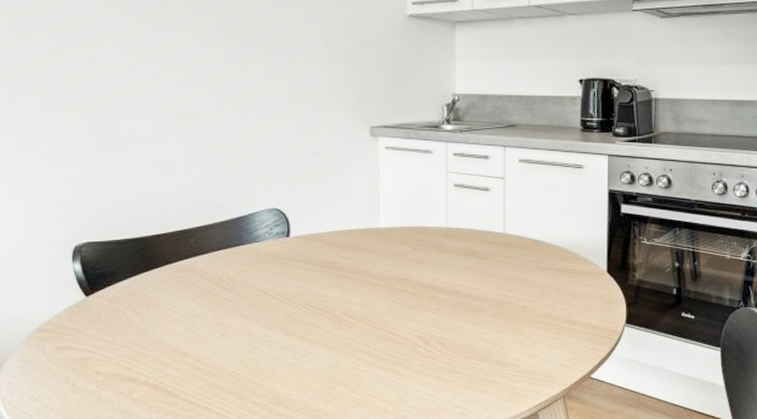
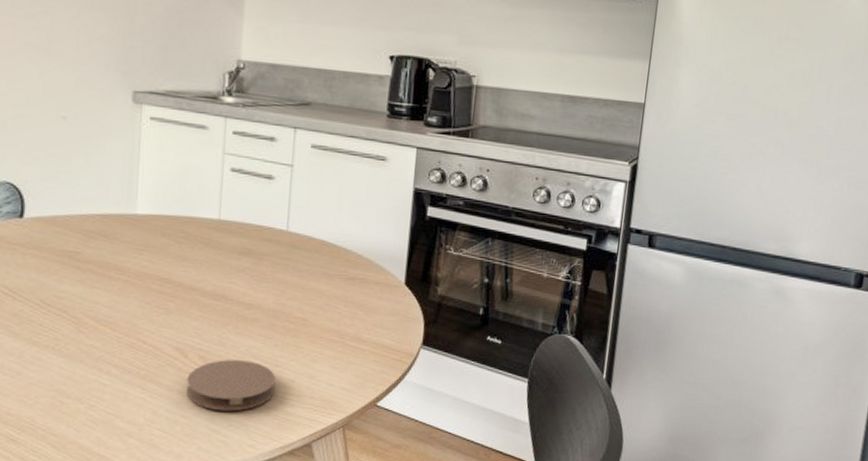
coaster: none [430,345,503,389] -> present [186,360,276,411]

